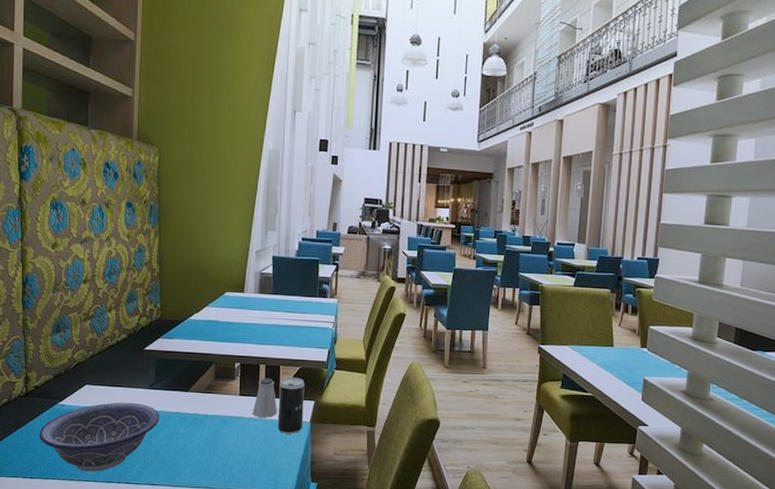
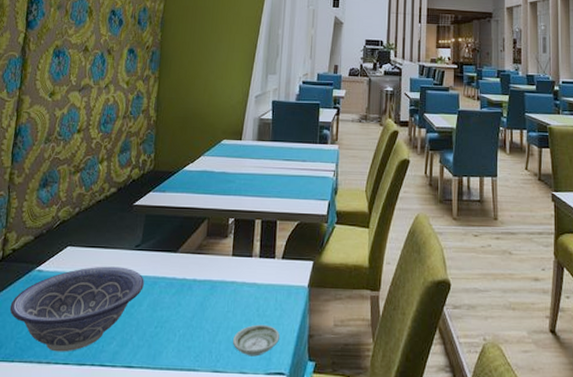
saucer: none [244,452,285,478] -> present [233,324,279,357]
saltshaker: present [252,378,278,417] -> none [245,235,273,282]
beverage can: present [277,377,305,434] -> none [272,233,303,301]

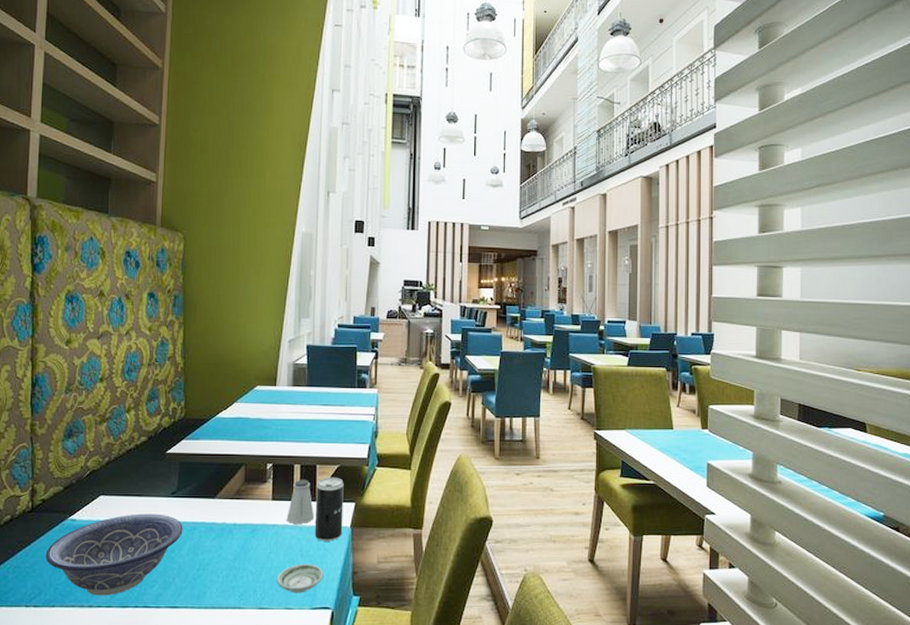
saltshaker: none [245,235,273,282] -> present [286,479,315,524]
beverage can: none [272,233,303,301] -> present [314,477,344,541]

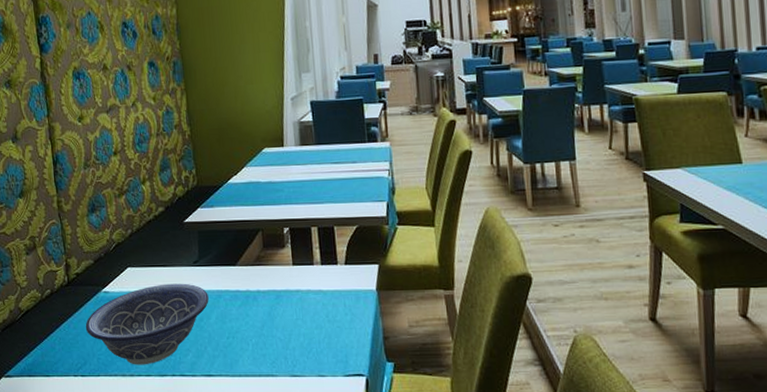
saucer: present [277,563,323,593] -> none [307,329,354,360]
saltshaker: present [286,479,315,524] -> none [309,242,338,289]
beverage can: present [314,477,344,541] -> none [336,238,369,306]

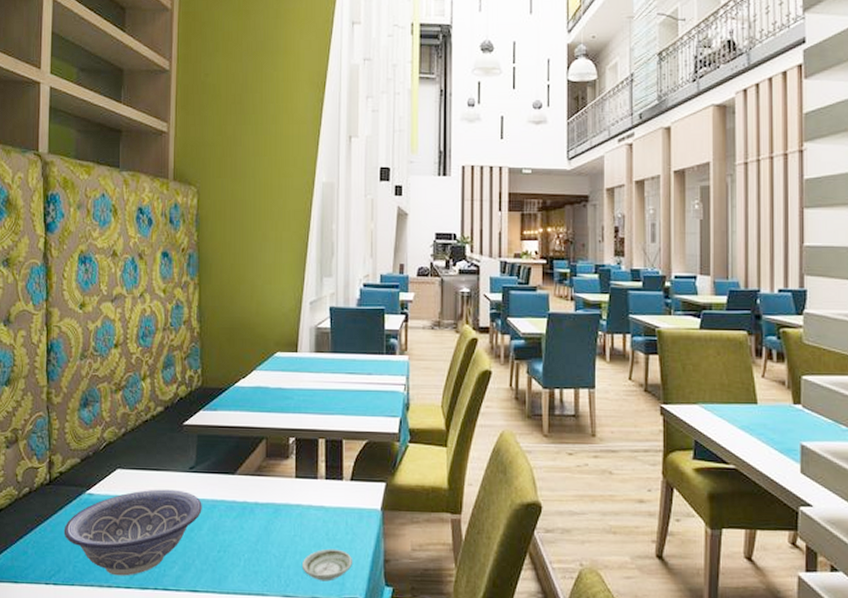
saucer: none [307,329,354,360] -> present [303,548,352,582]

